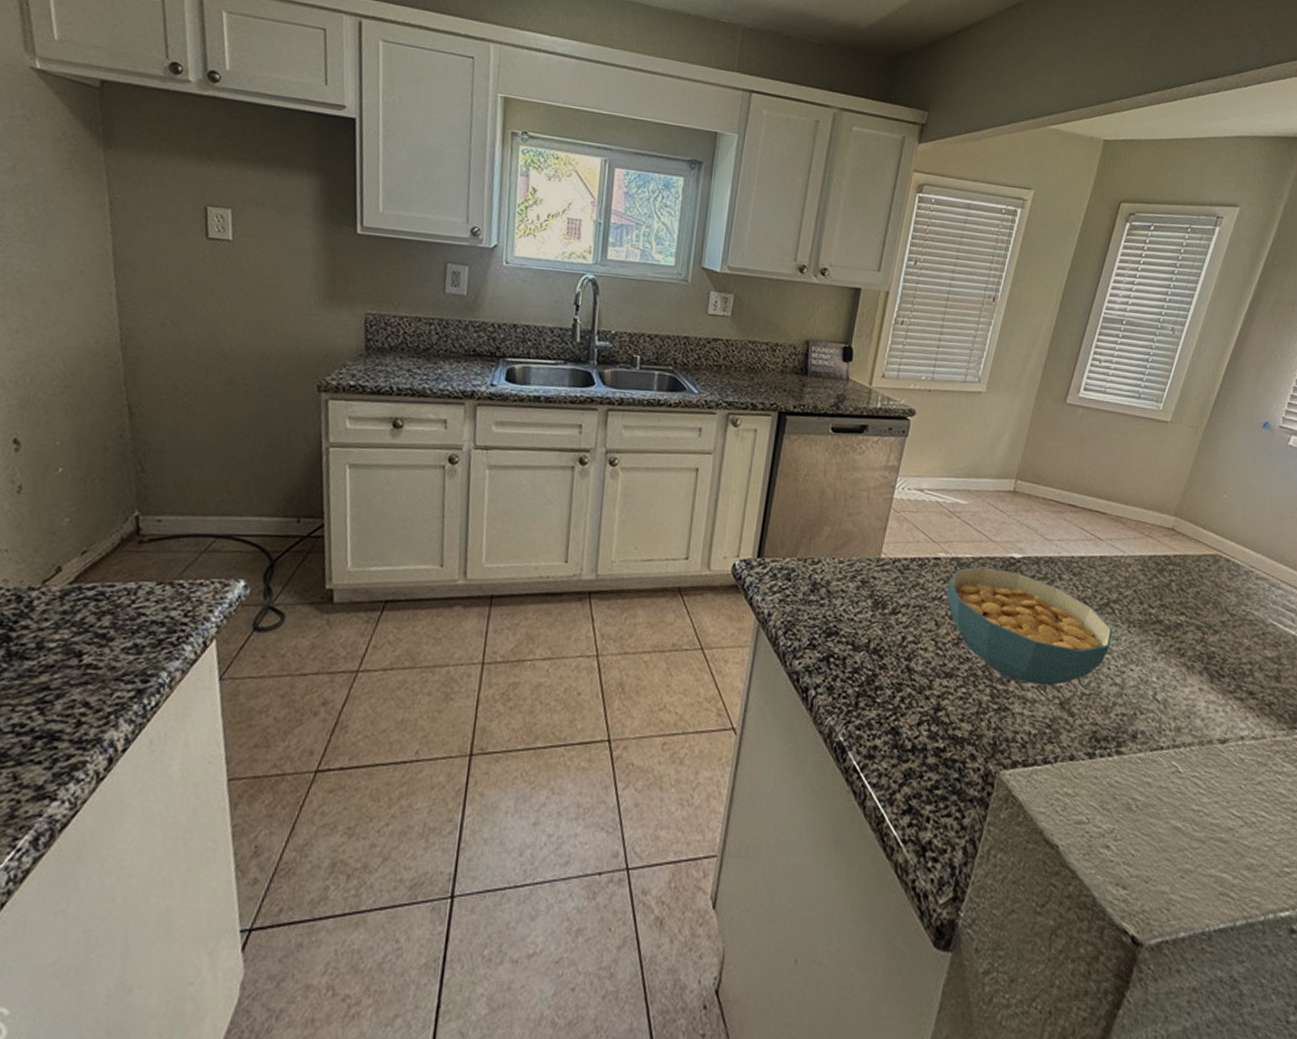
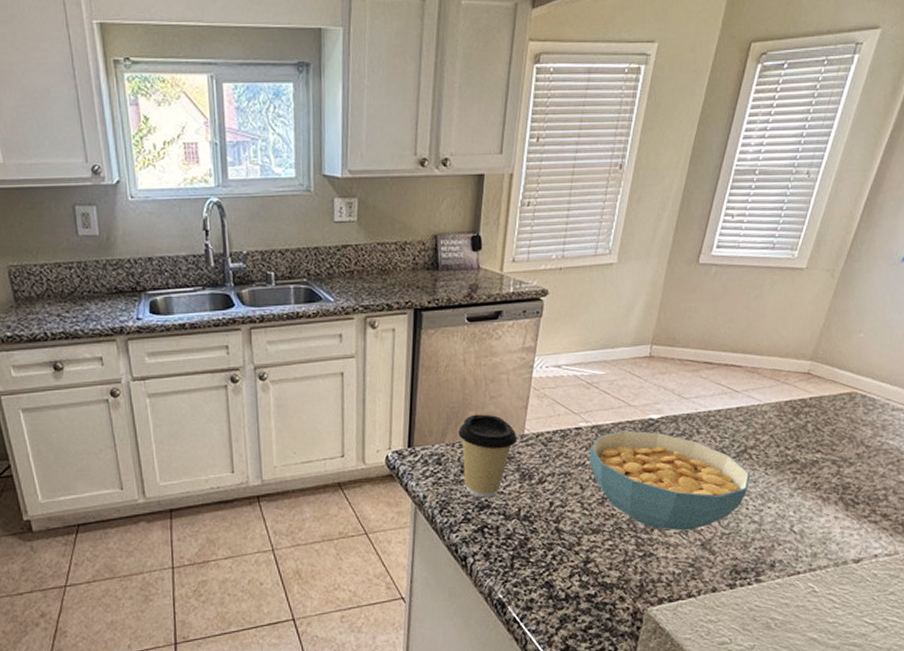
coffee cup: none [812,530,873,624] -> present [458,414,517,498]

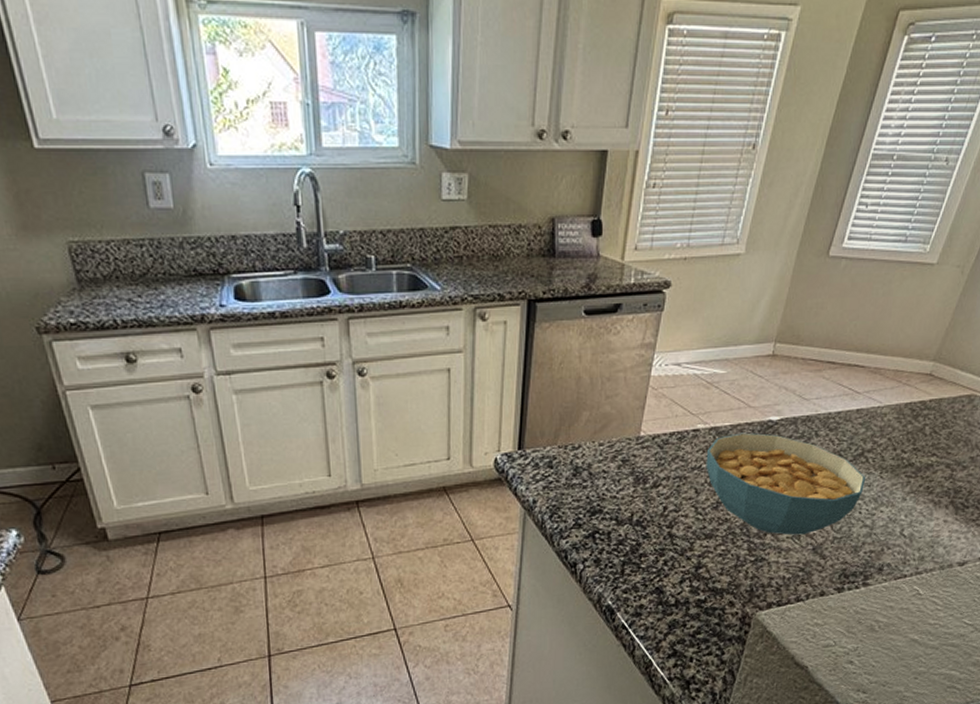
coffee cup: present [458,414,517,498] -> none [571,414,633,503]

